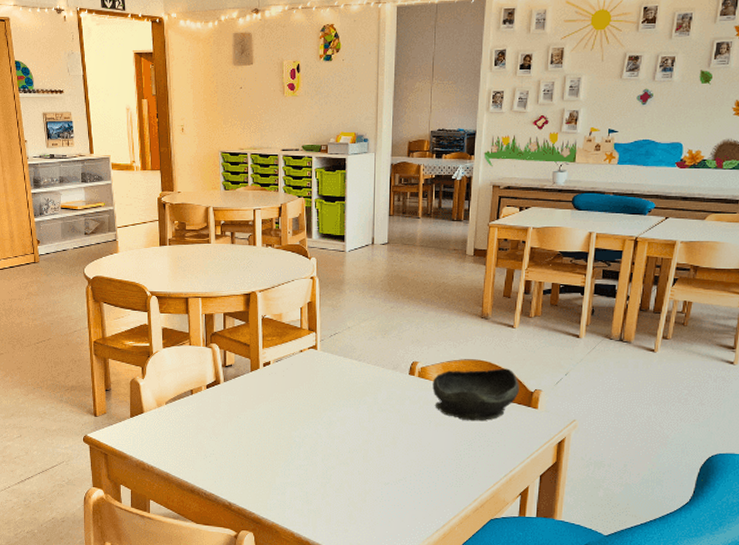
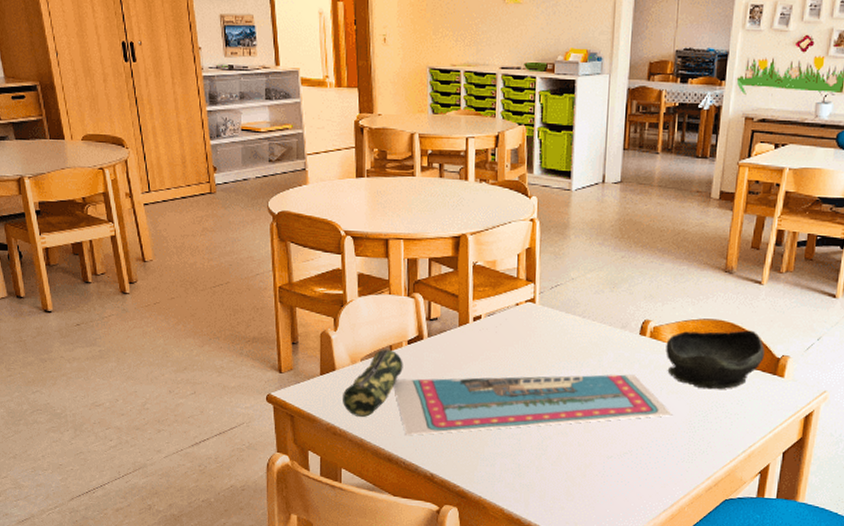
pencil case: none [150,393,203,453] -> present [343,349,403,417]
postcard: none [195,410,441,470] -> present [394,374,673,436]

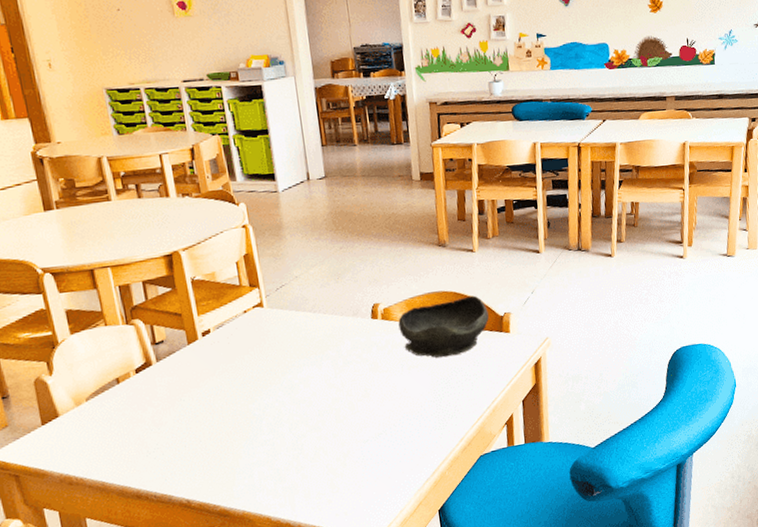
pencil case: present [343,349,403,417] -> none [72,382,136,460]
postcard: present [394,374,673,436] -> none [128,358,417,468]

